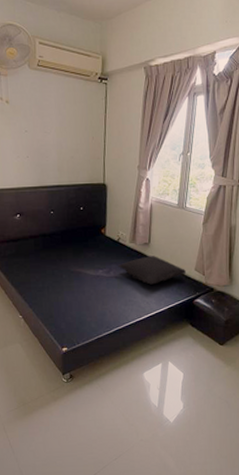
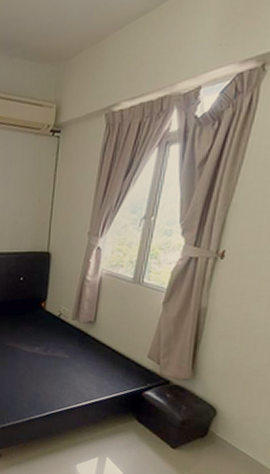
pillow: present [118,256,186,285] -> none [56,336,136,369]

